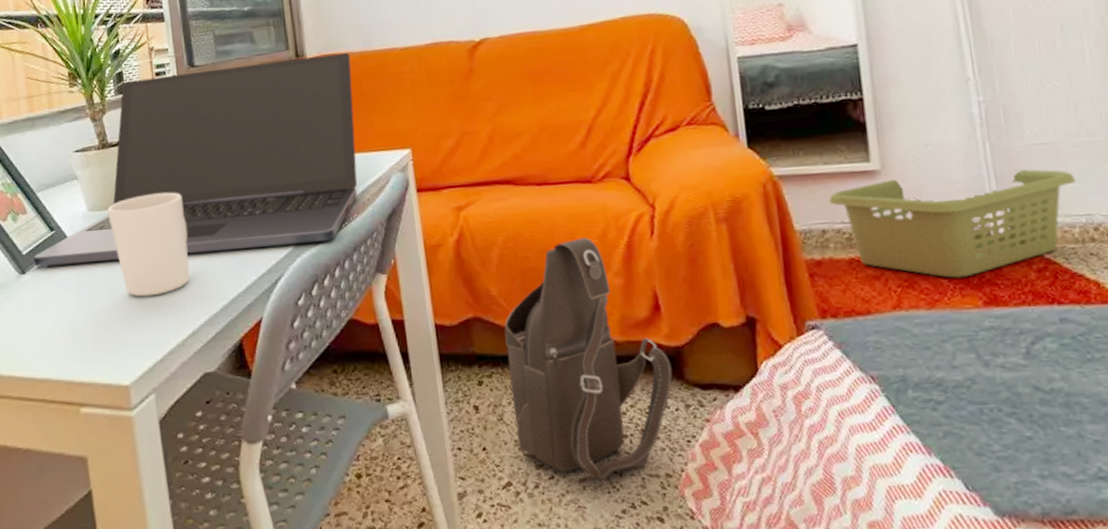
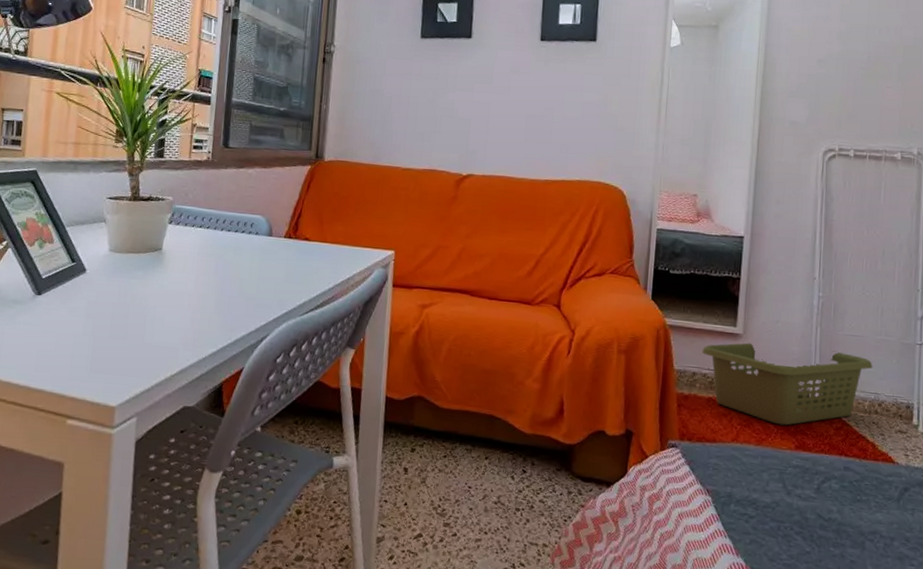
laptop: present [33,52,358,267] -> none [51,147,361,314]
mug: present [107,192,190,297] -> none [126,246,196,334]
shoulder bag: present [504,237,673,480] -> none [433,346,564,542]

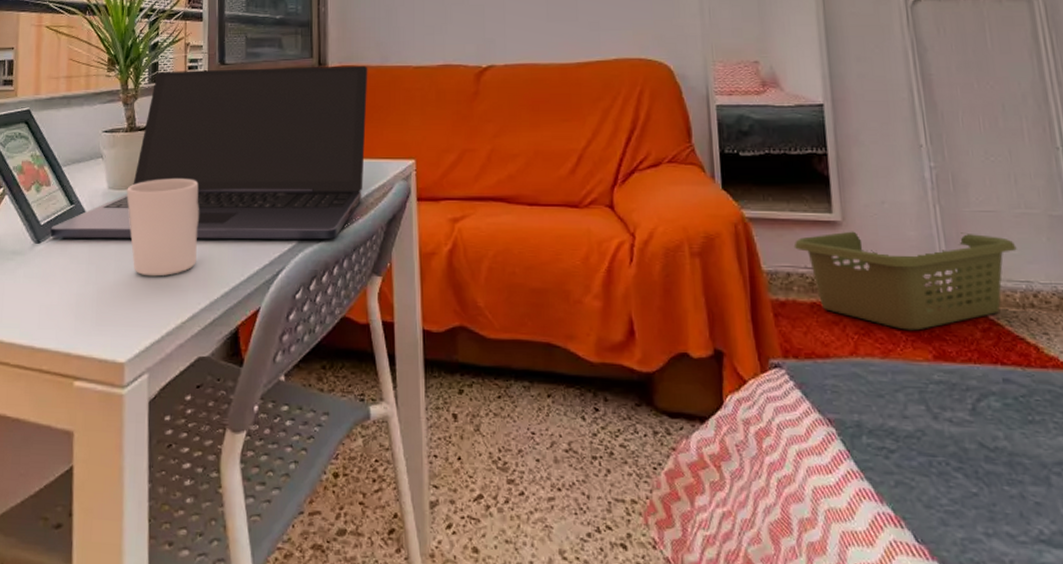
laptop: none [51,147,361,314] -> present [50,65,368,240]
mug: none [126,246,196,334] -> present [126,179,199,277]

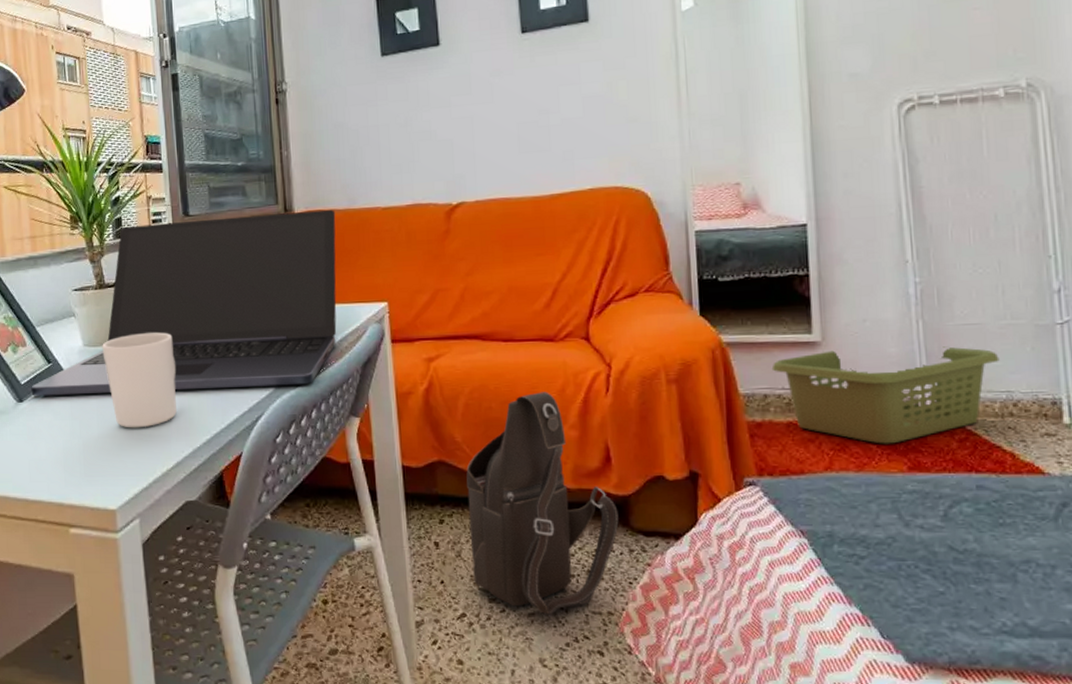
shoulder bag: none [488,259,643,501] -> present [466,392,619,615]

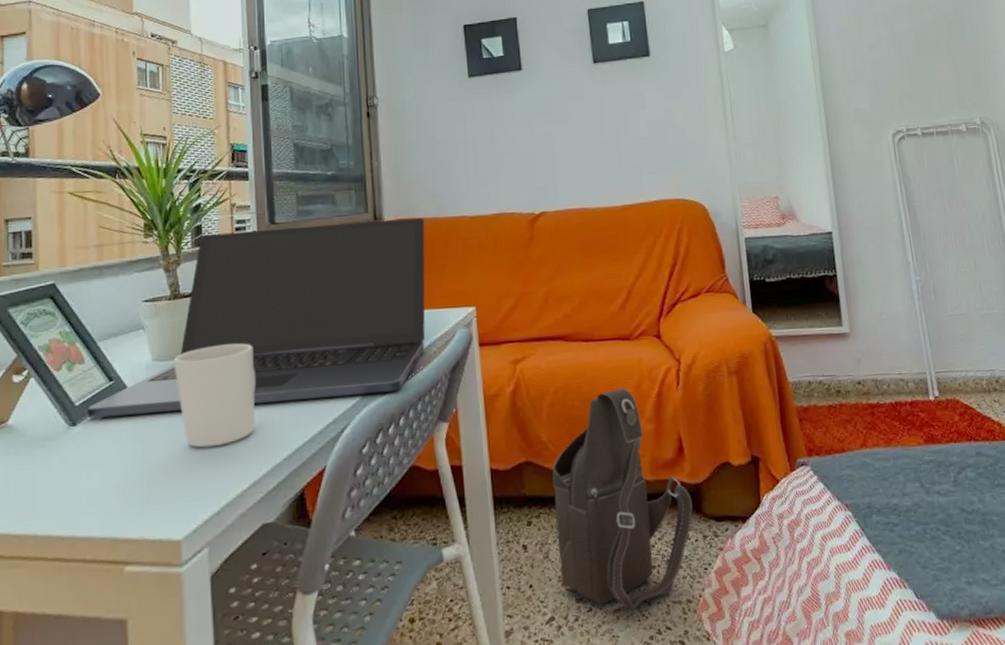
laundry basket: present [771,346,1000,444] -> none [813,334,983,421]

